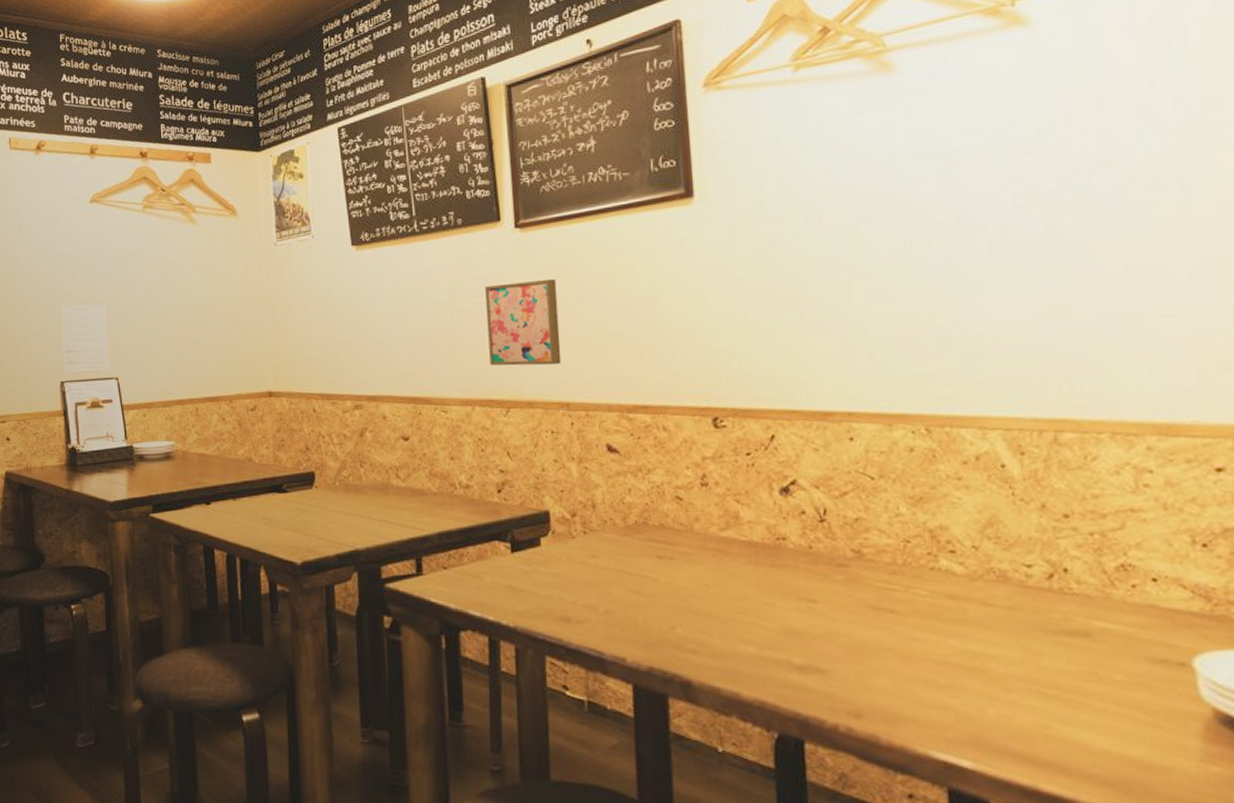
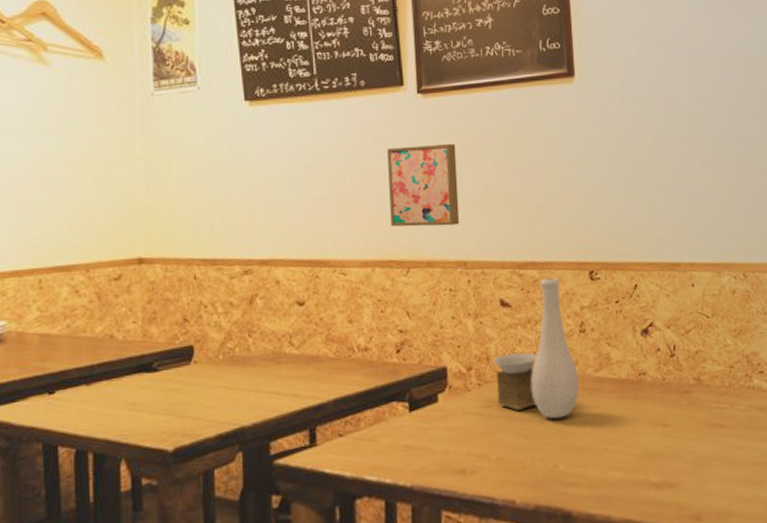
vase: none [600,423,701,578] -> present [493,277,579,419]

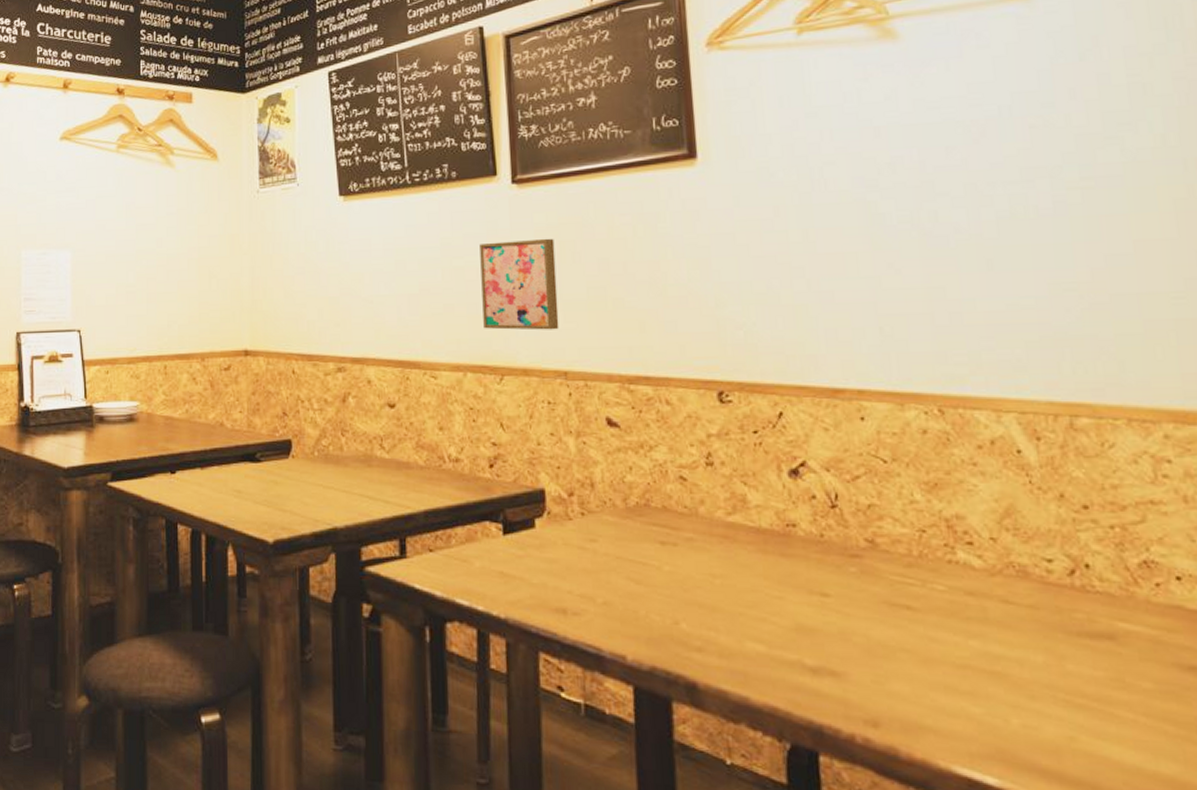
vase: present [493,277,579,419] -> none [599,396,706,566]

